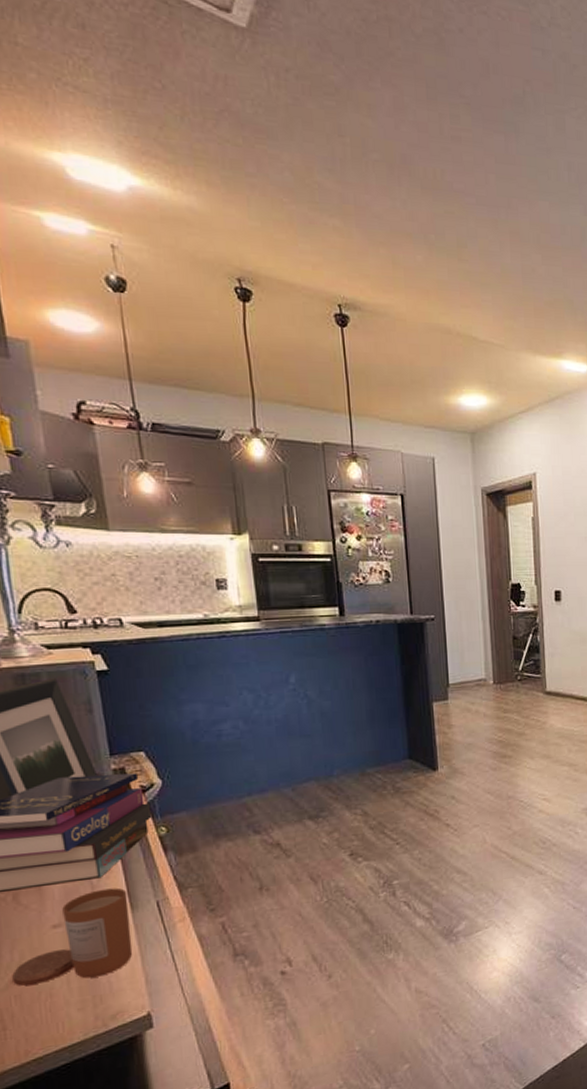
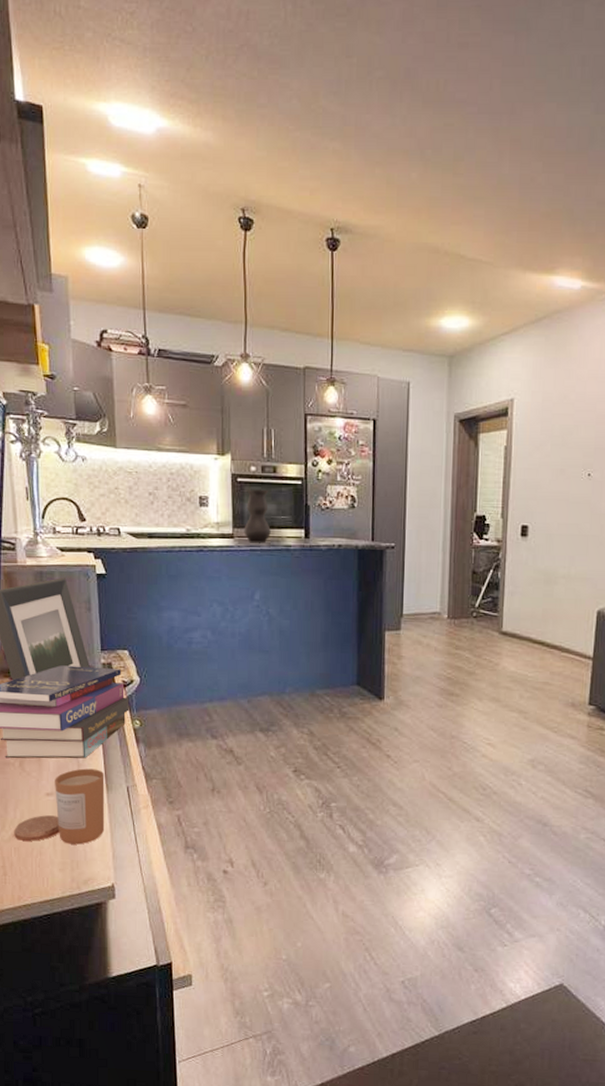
vase: none [269,568,302,625] -> present [244,489,271,544]

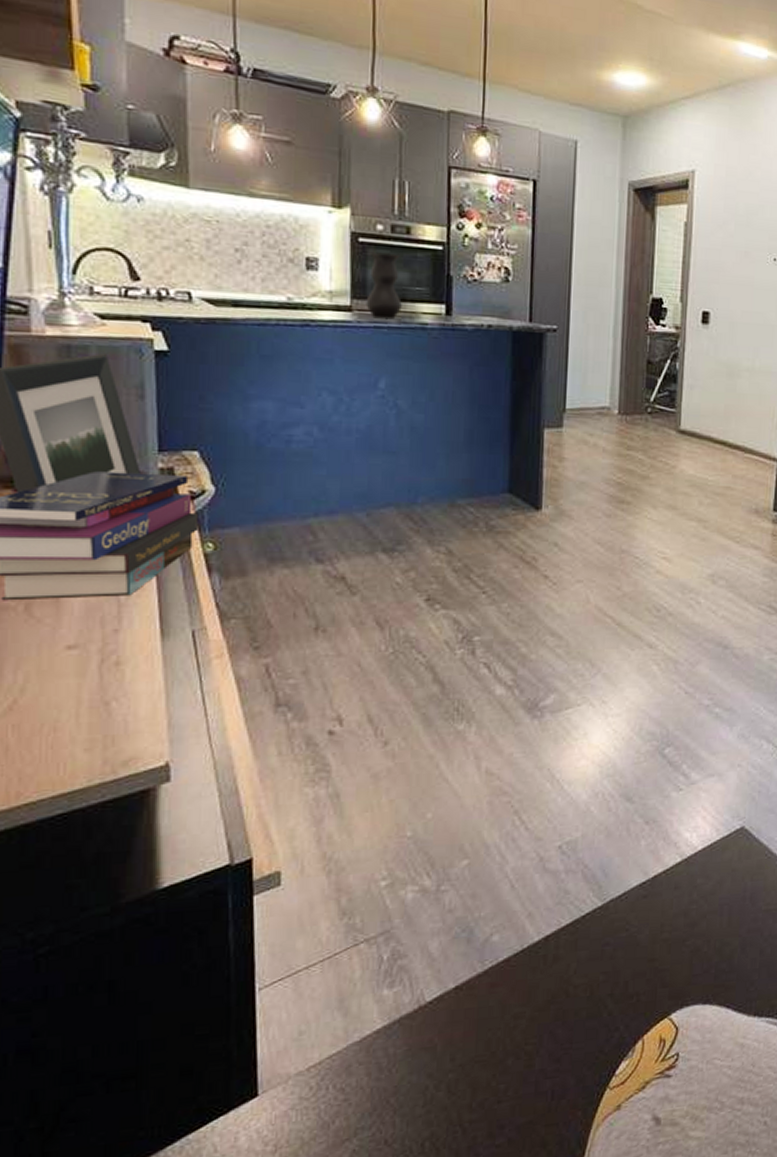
candle: present [14,768,105,845] -> none [12,609,159,714]

